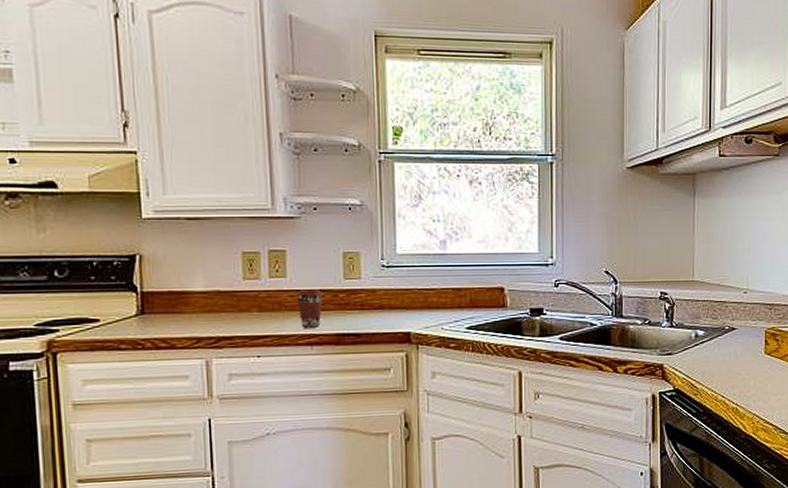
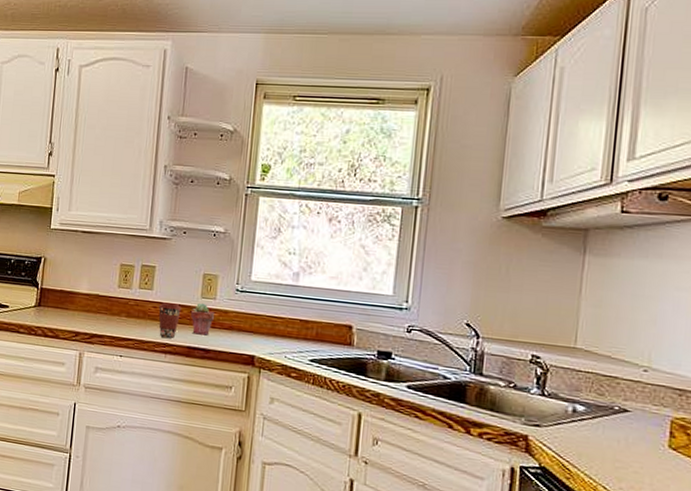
potted succulent: none [335,284,362,319] -> present [191,302,215,336]

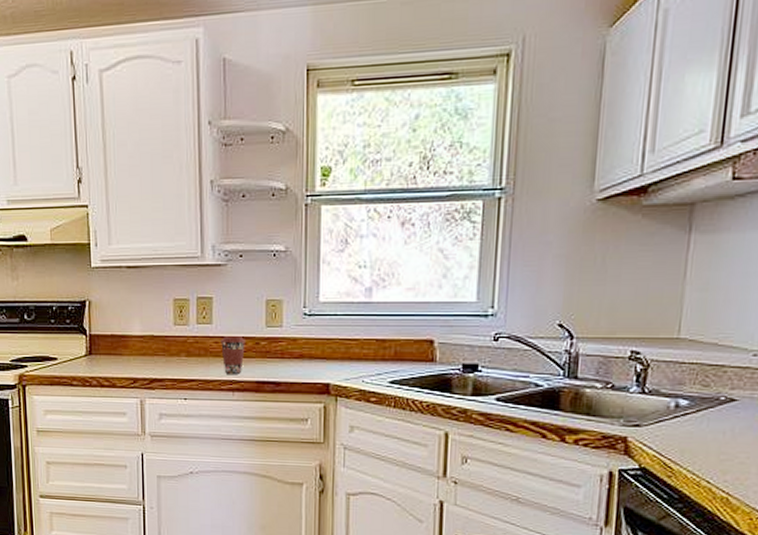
potted succulent: present [191,302,215,336] -> none [257,332,283,367]

